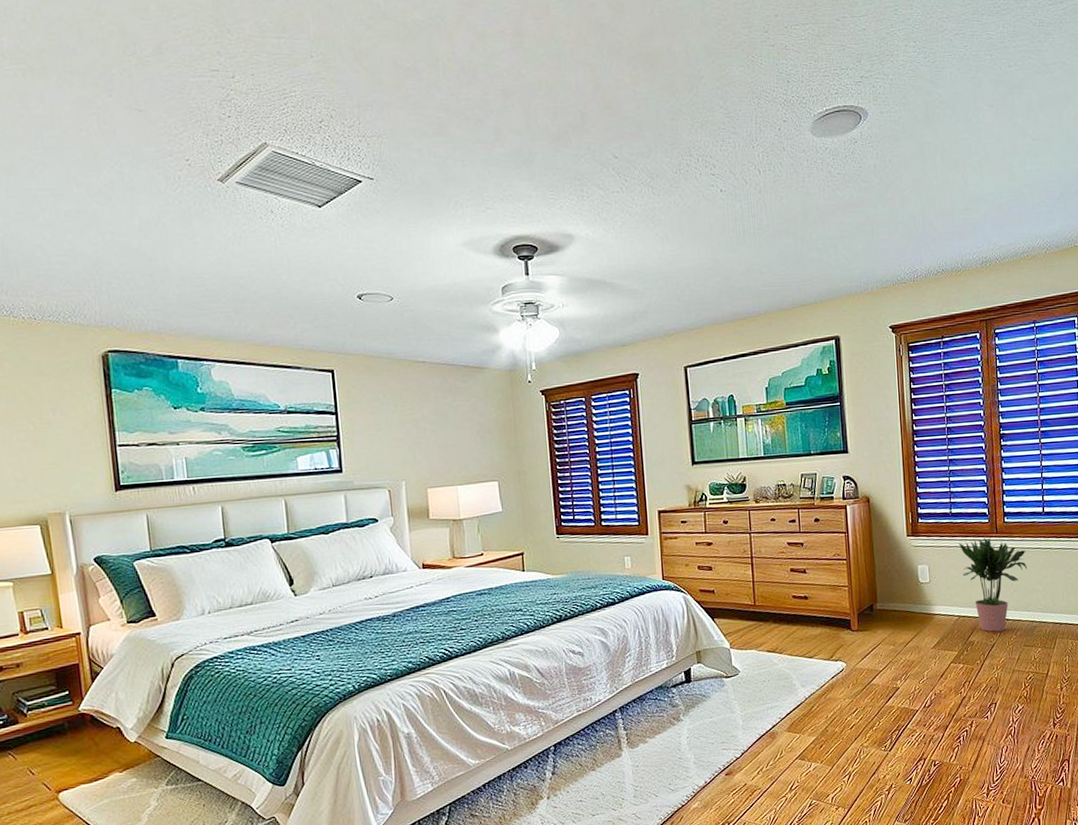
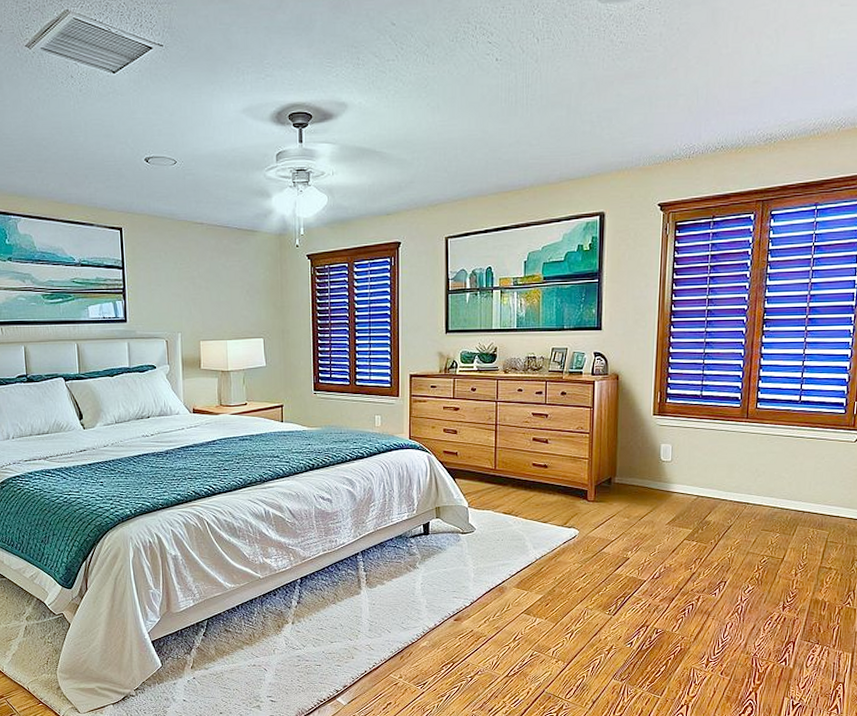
potted plant: present [958,537,1027,632] -> none [706,421,776,514]

